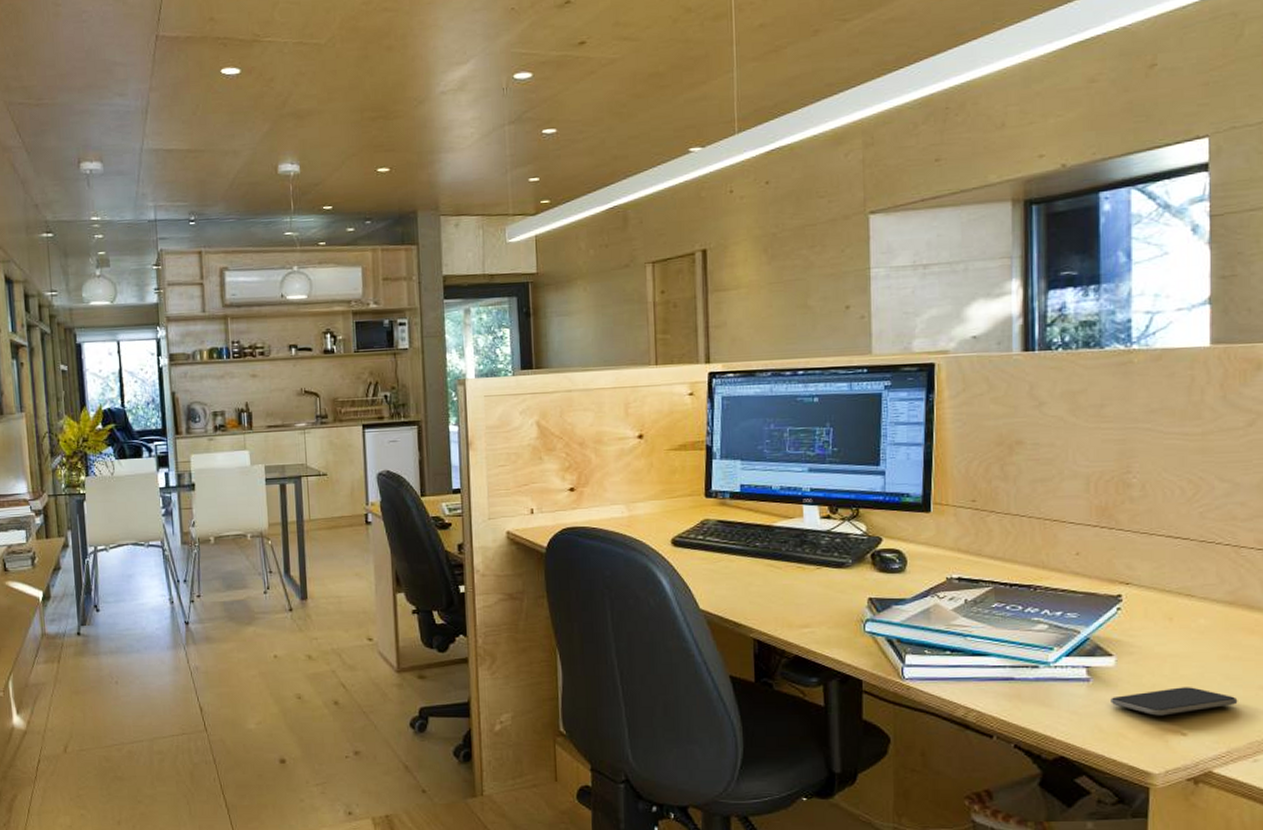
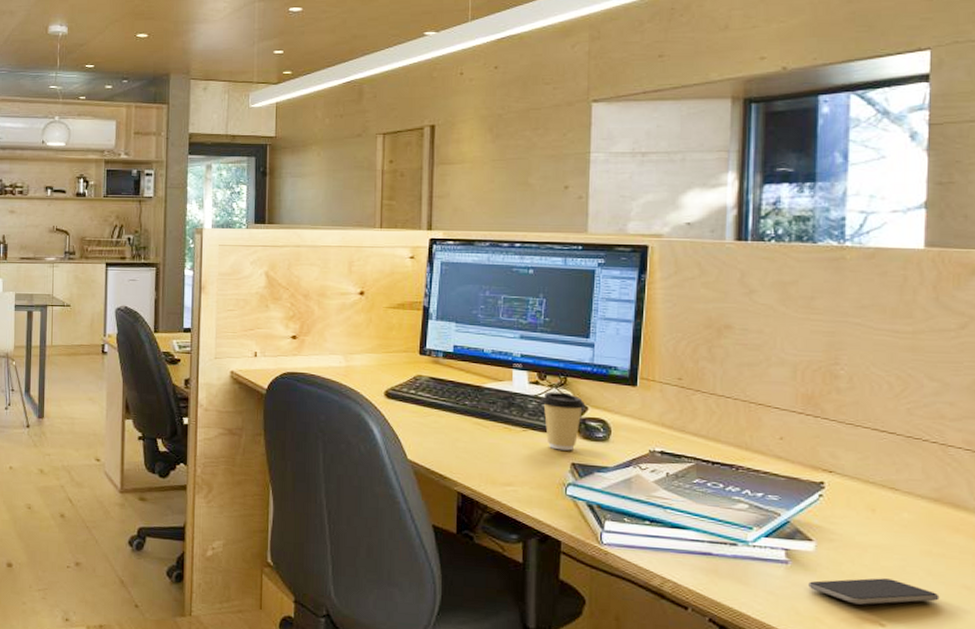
coffee cup: none [833,524,880,586] -> present [540,391,586,451]

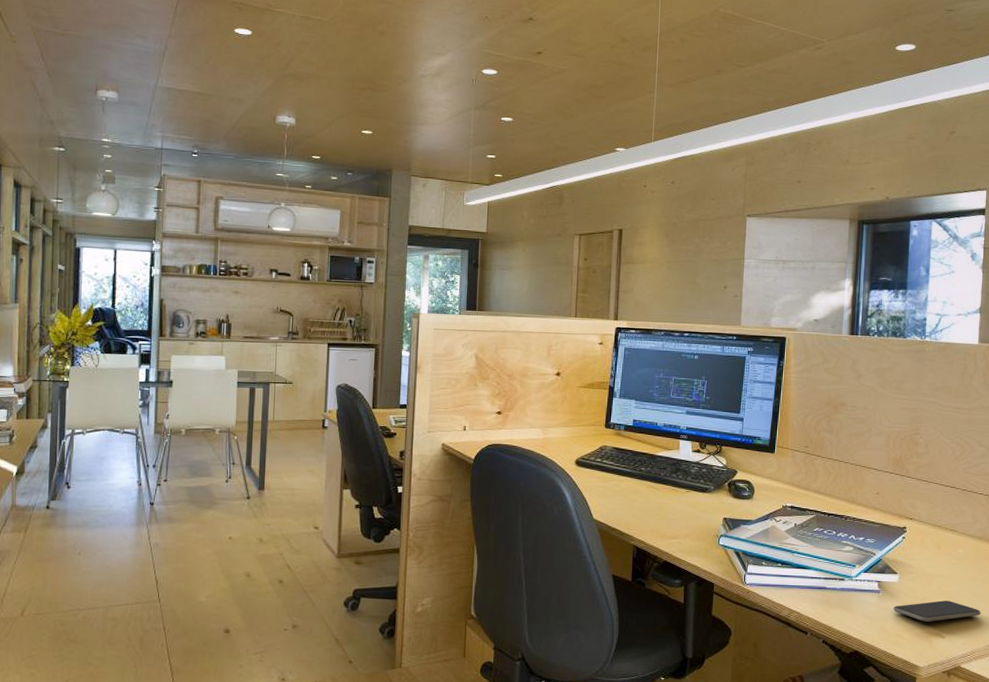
coffee cup: present [540,391,586,451] -> none [701,458,736,508]

